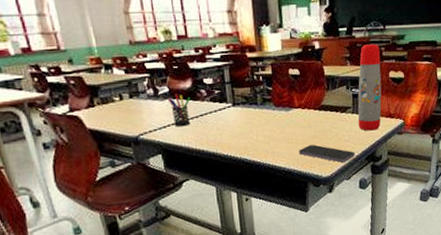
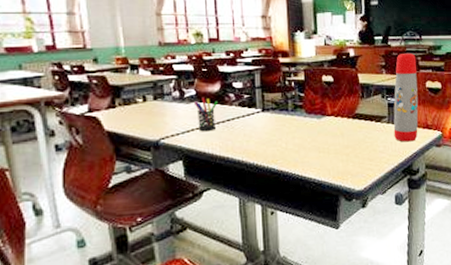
smartphone: present [298,144,356,163] -> none [330,155,391,175]

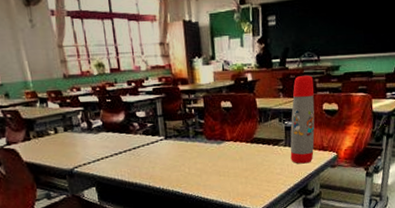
pen holder: present [193,97,219,132] -> none [101,127,124,160]

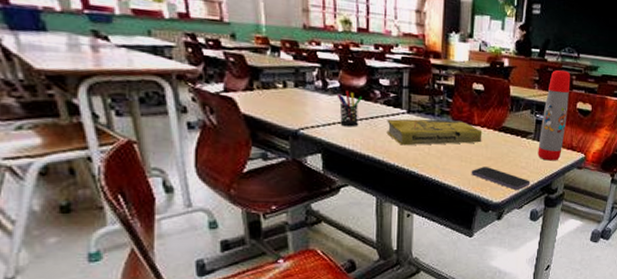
pen holder: none [101,127,124,160] -> present [336,90,363,127]
book: none [148,139,237,170] -> present [386,119,483,146]
smartphone: none [230,177,287,196] -> present [471,167,531,190]

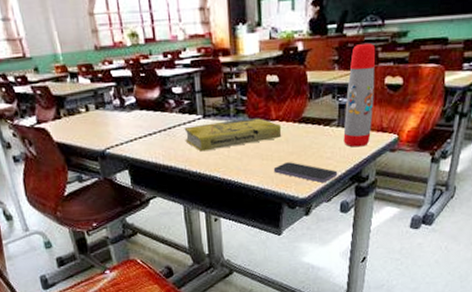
pen holder: present [336,90,363,127] -> none [134,104,159,141]

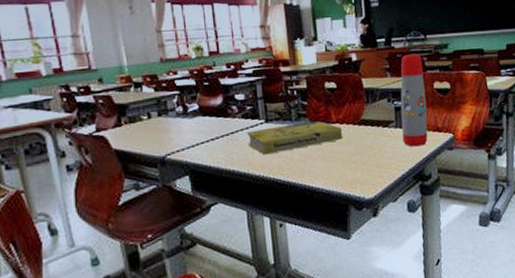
smartphone: present [273,162,338,183] -> none [337,162,402,183]

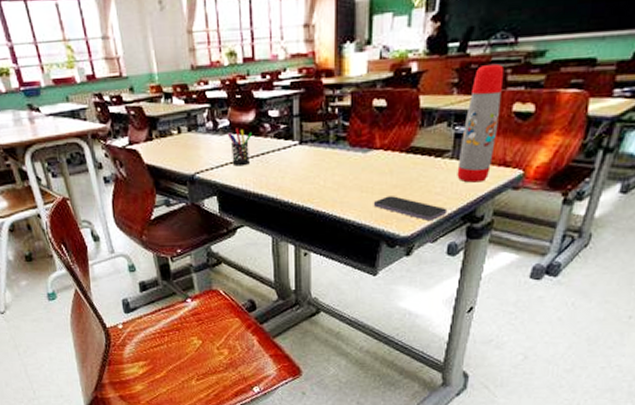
pen holder: none [197,111,222,146] -> present [227,128,253,166]
book: present [247,121,344,155] -> none [278,146,386,180]
smartphone: none [337,162,402,183] -> present [373,196,448,220]

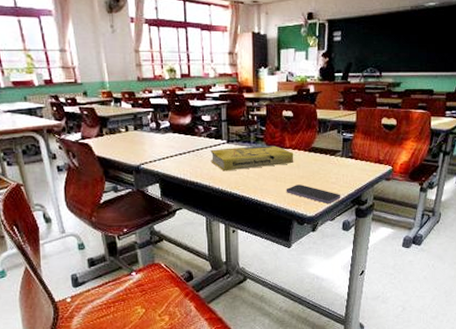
pen holder: present [227,128,253,166] -> none [168,128,189,159]
book: none [278,146,386,180] -> present [210,146,294,171]
water bottle: present [457,63,505,183] -> none [346,89,374,175]

